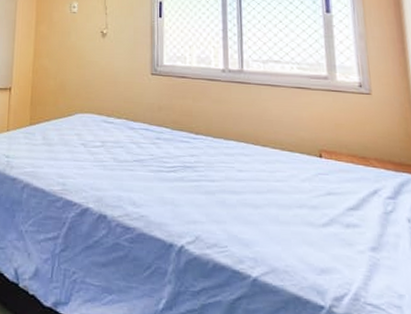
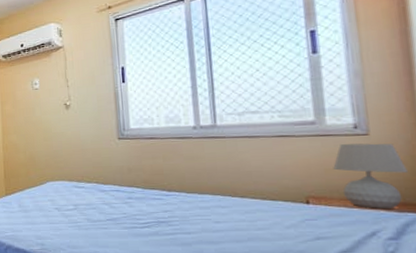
table lamp: none [342,101,402,169] -> present [333,143,407,210]

